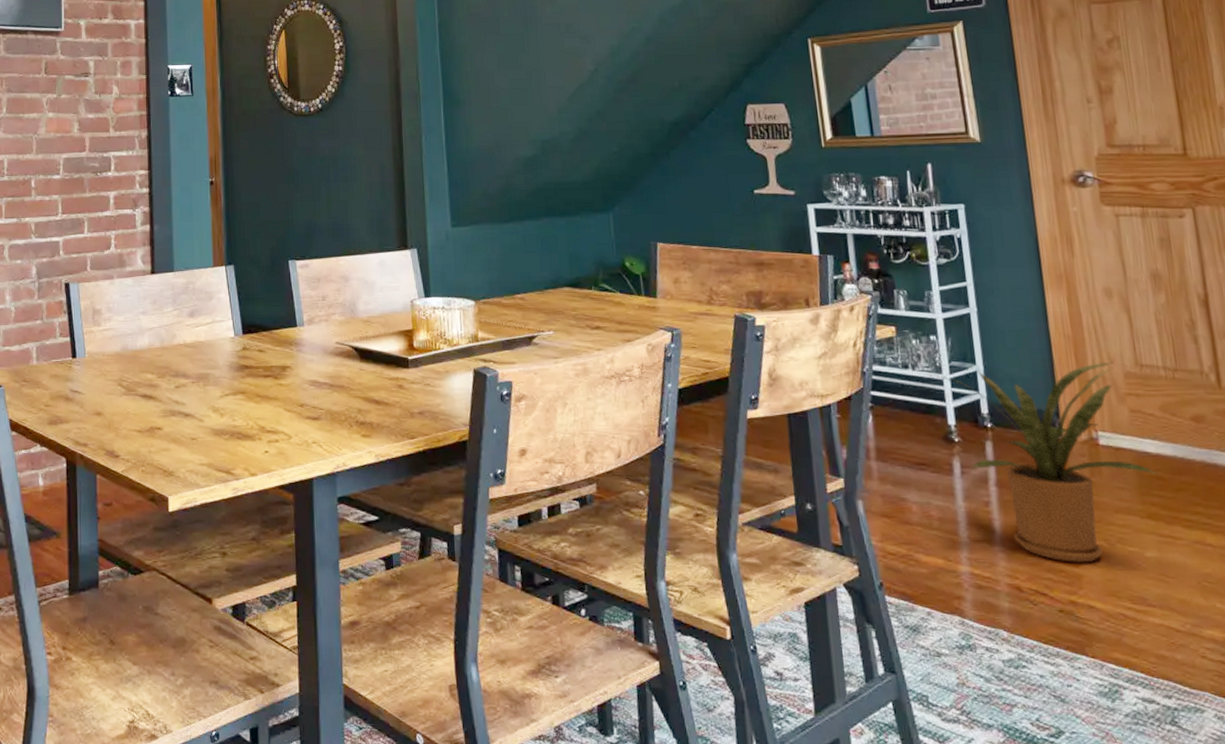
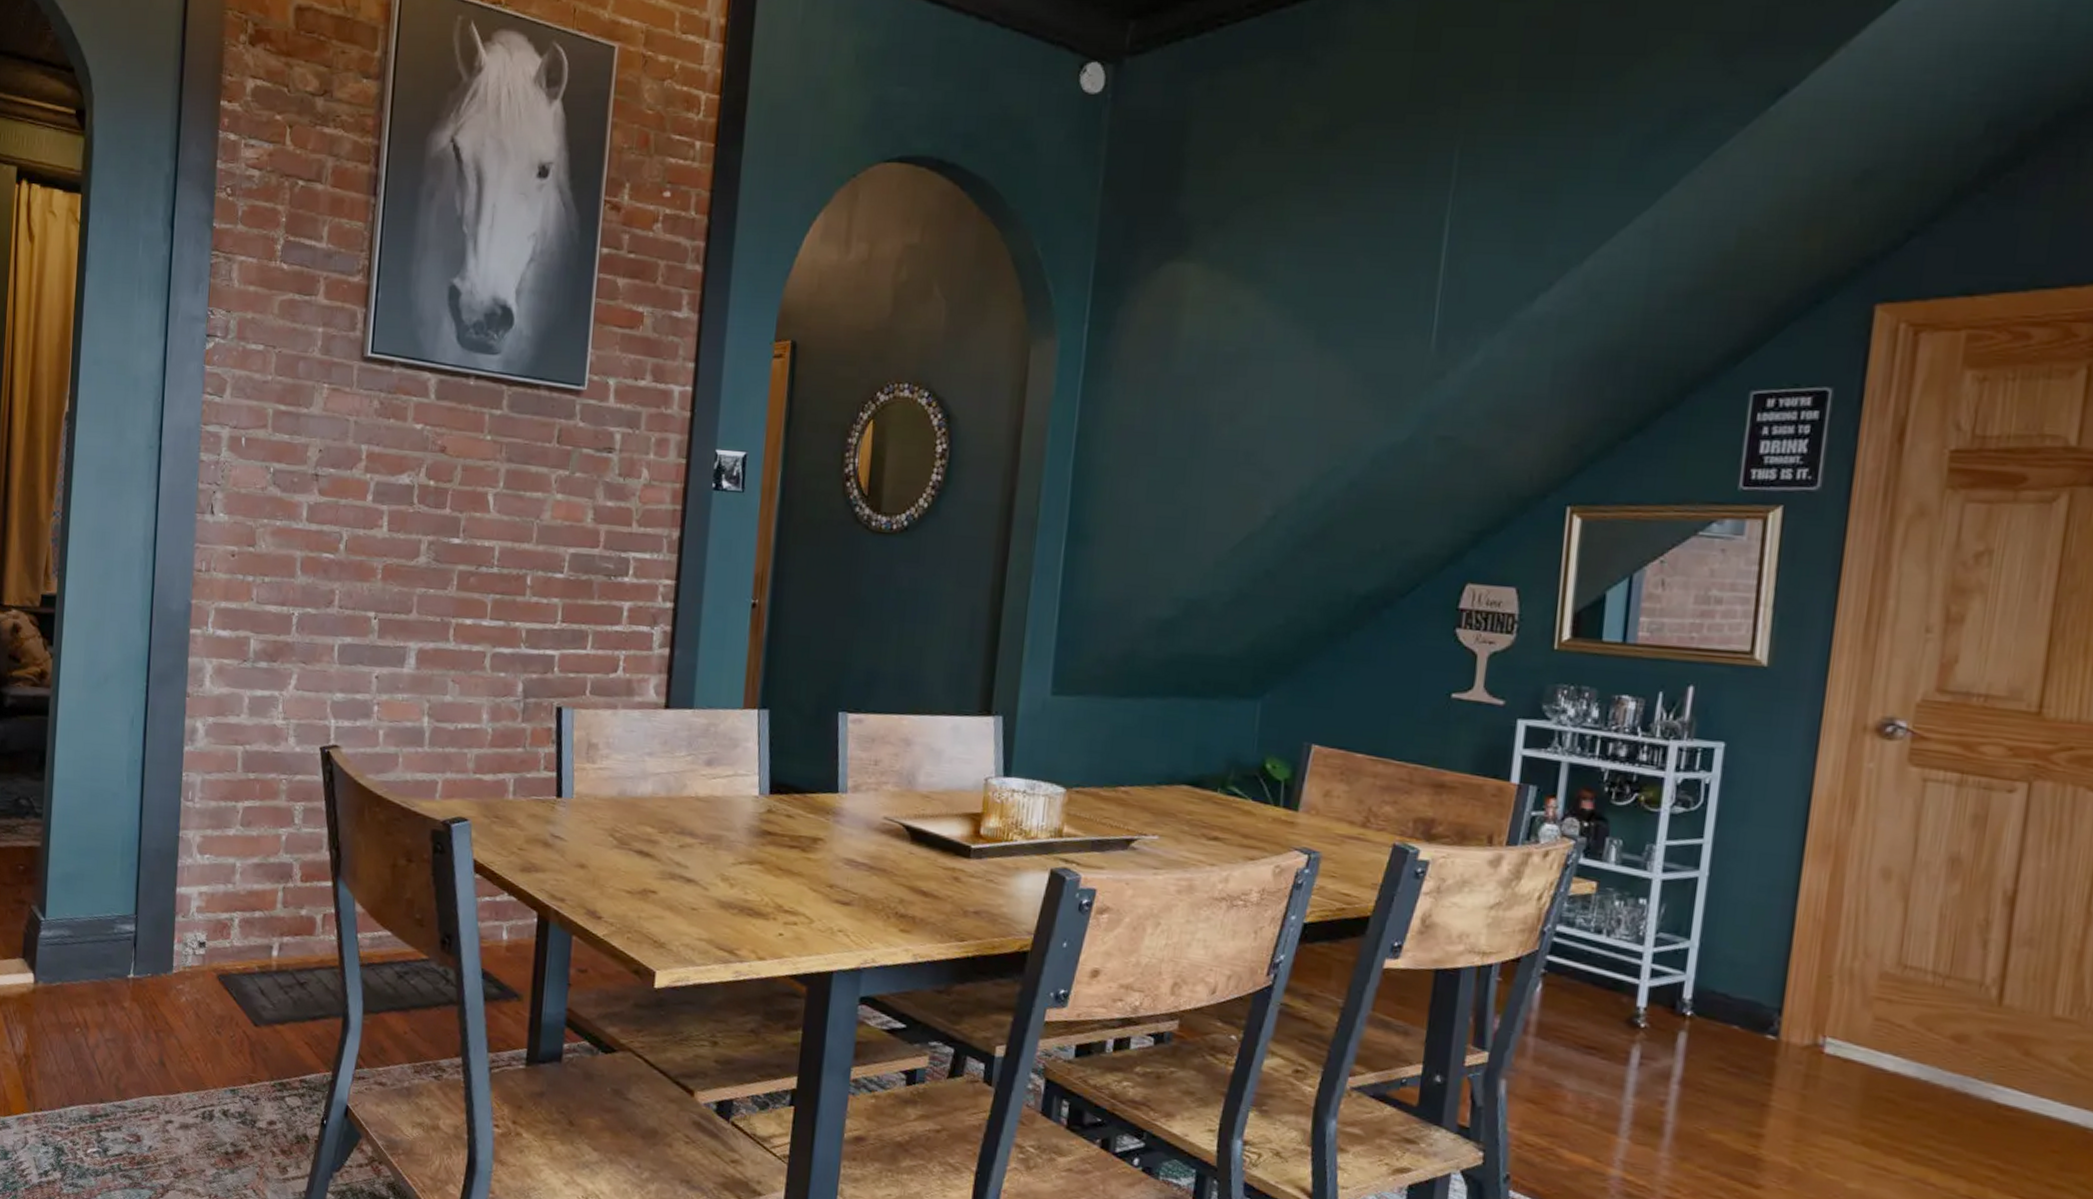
house plant: present [926,362,1160,563] -> none [1623,943,1892,1185]

